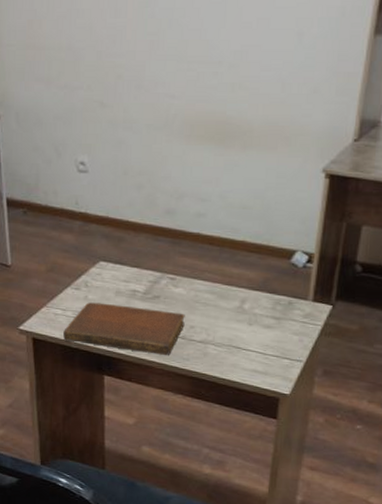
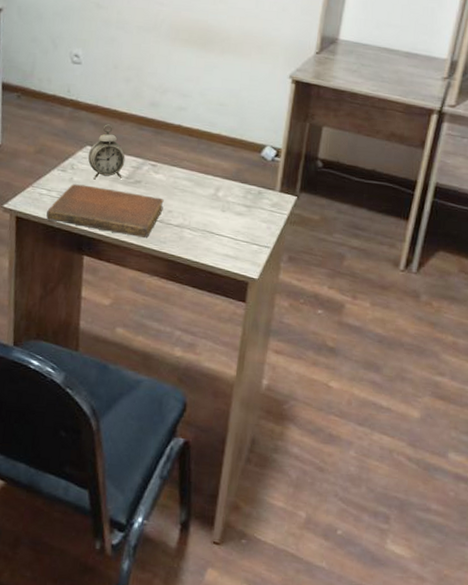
alarm clock: none [101,237,142,297] -> present [87,124,126,180]

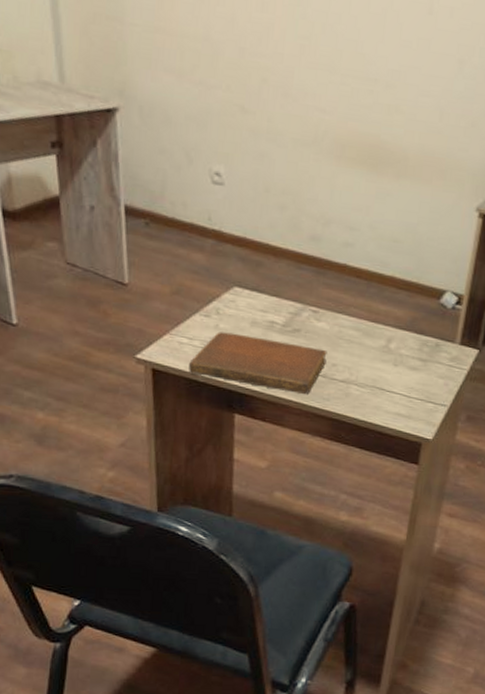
alarm clock: present [87,124,126,180] -> none [235,261,281,327]

